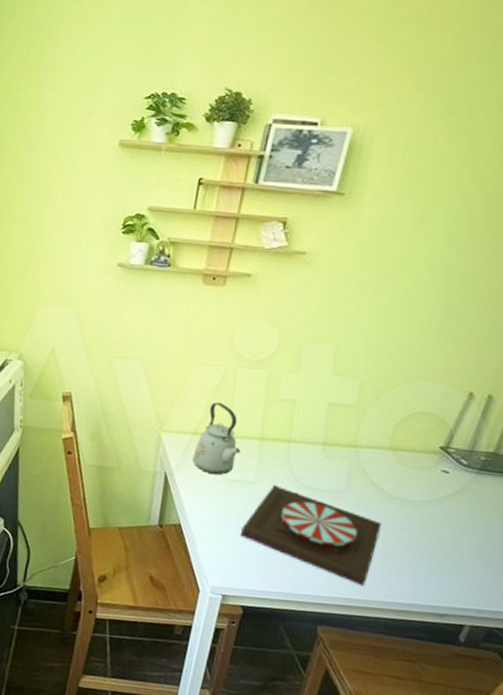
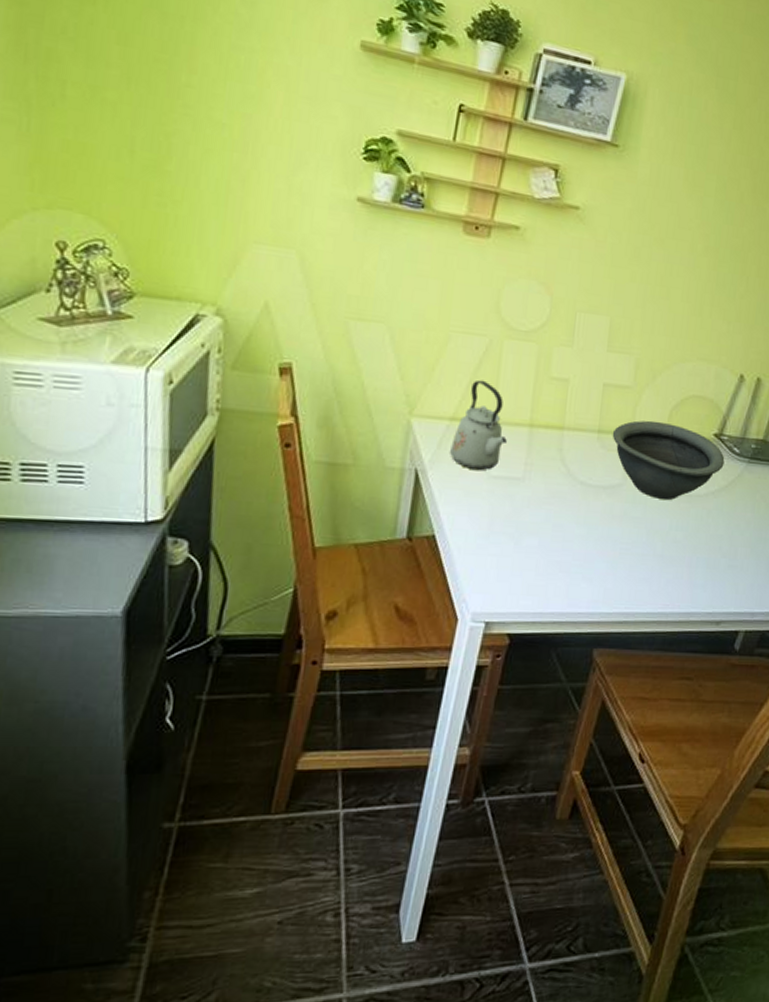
plate: present [240,485,382,587] -> none [506,481,659,597]
bowl: none [336,434,451,505] -> present [612,420,725,501]

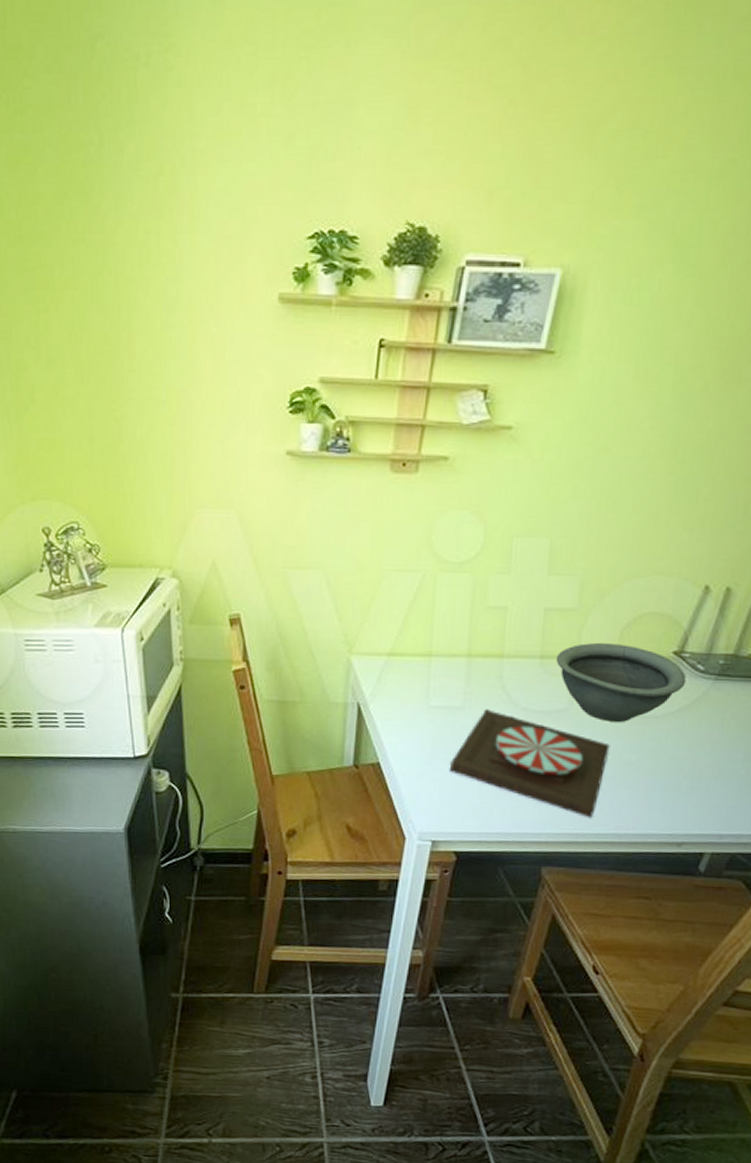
kettle: present [450,379,507,471] -> none [390,615,445,702]
plate: none [506,481,659,597] -> present [449,709,610,819]

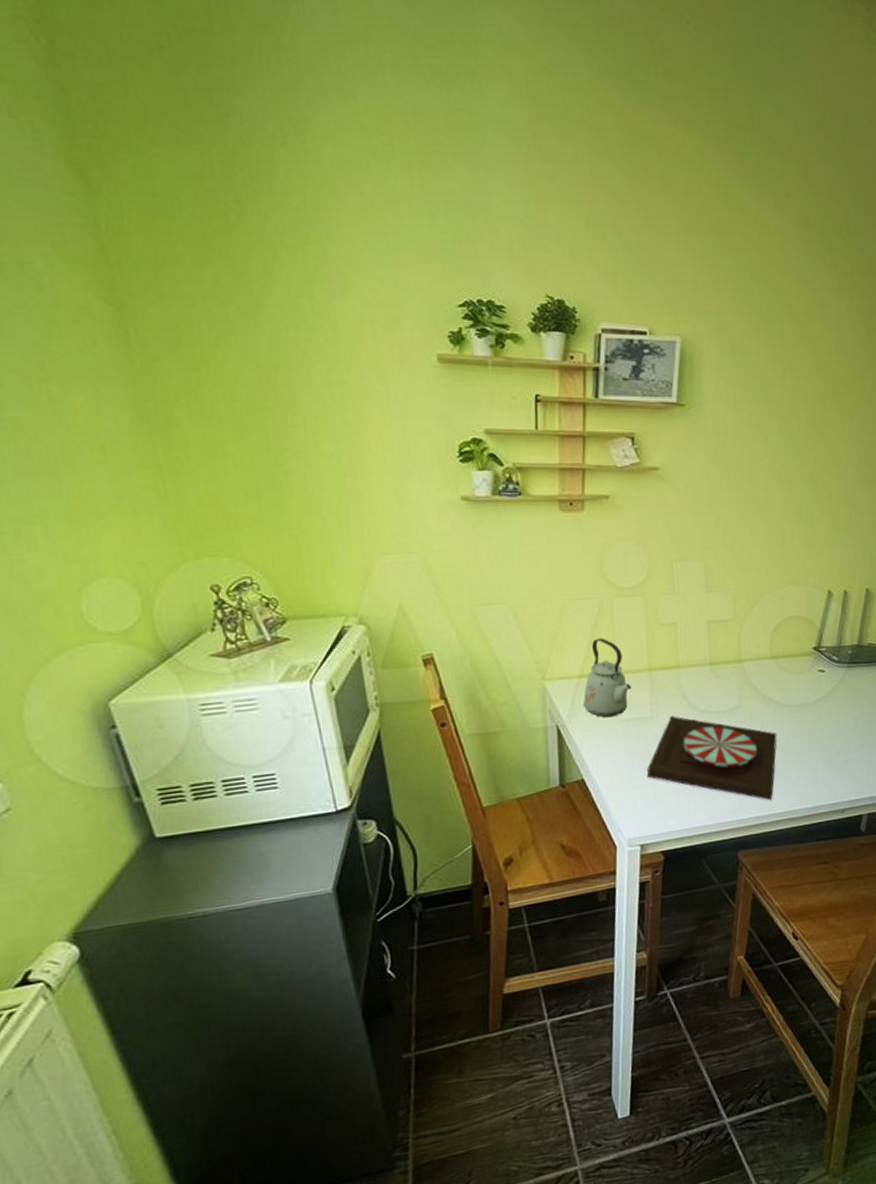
kettle: none [390,615,445,702] -> present [583,637,631,718]
bowl: present [555,642,687,723] -> none [722,645,826,714]

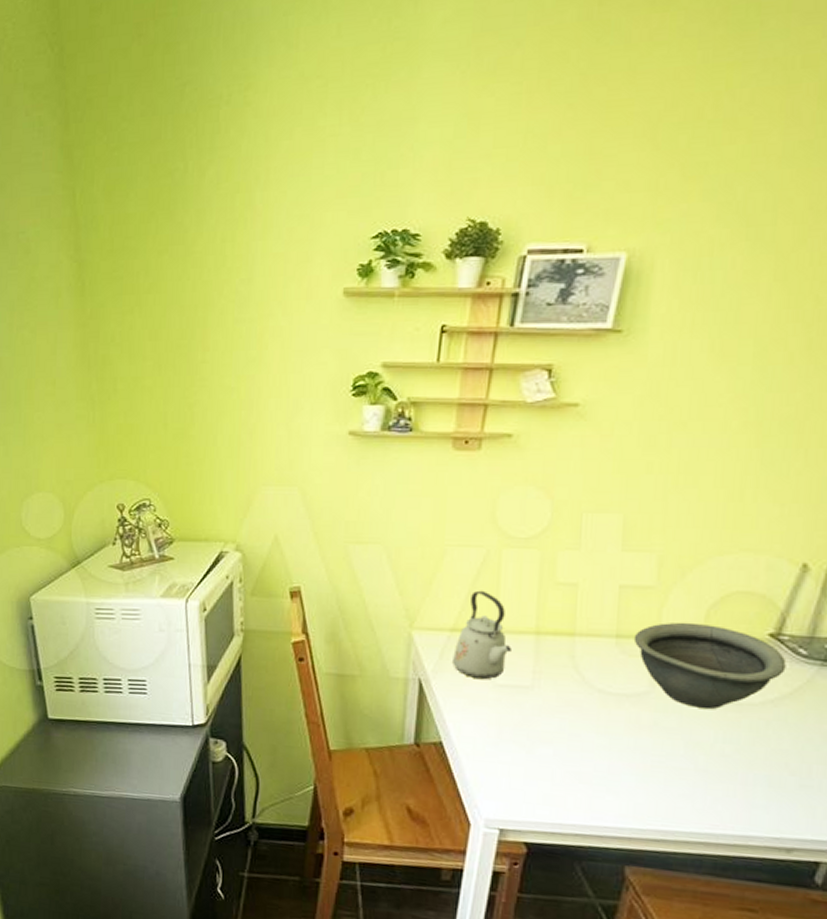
plate: present [646,716,777,801] -> none [517,690,700,815]
bowl: none [722,645,826,714] -> present [633,622,787,710]

